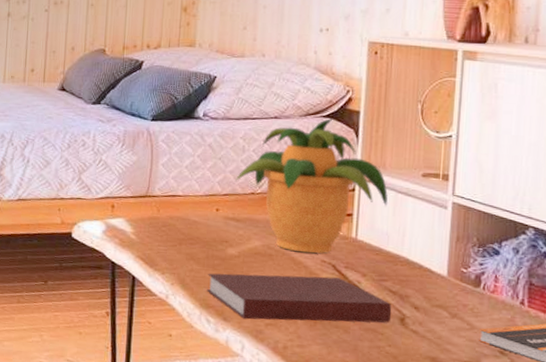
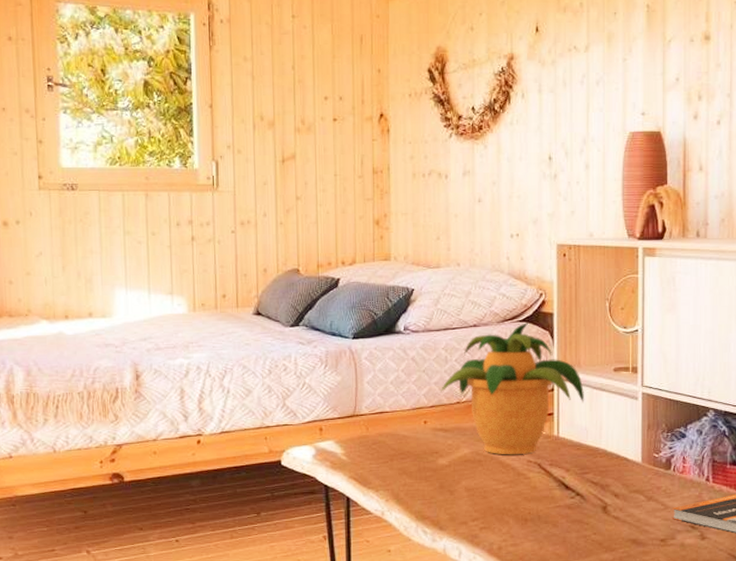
notebook: present [207,273,392,323] -> none [421,475,595,526]

